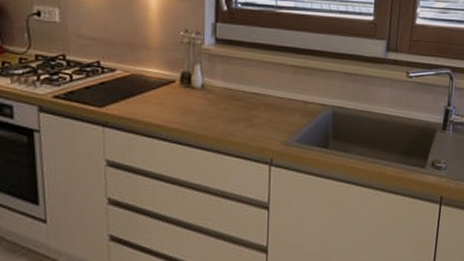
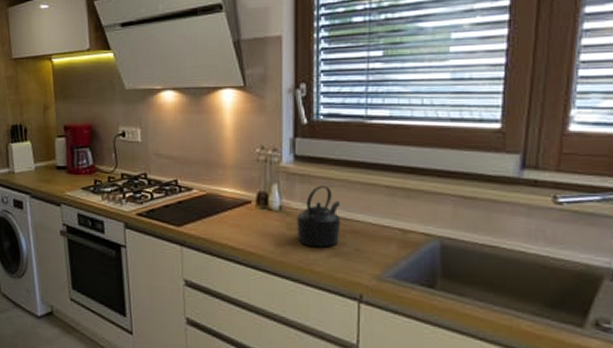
kettle: none [217,65,255,120] -> present [297,185,341,248]

